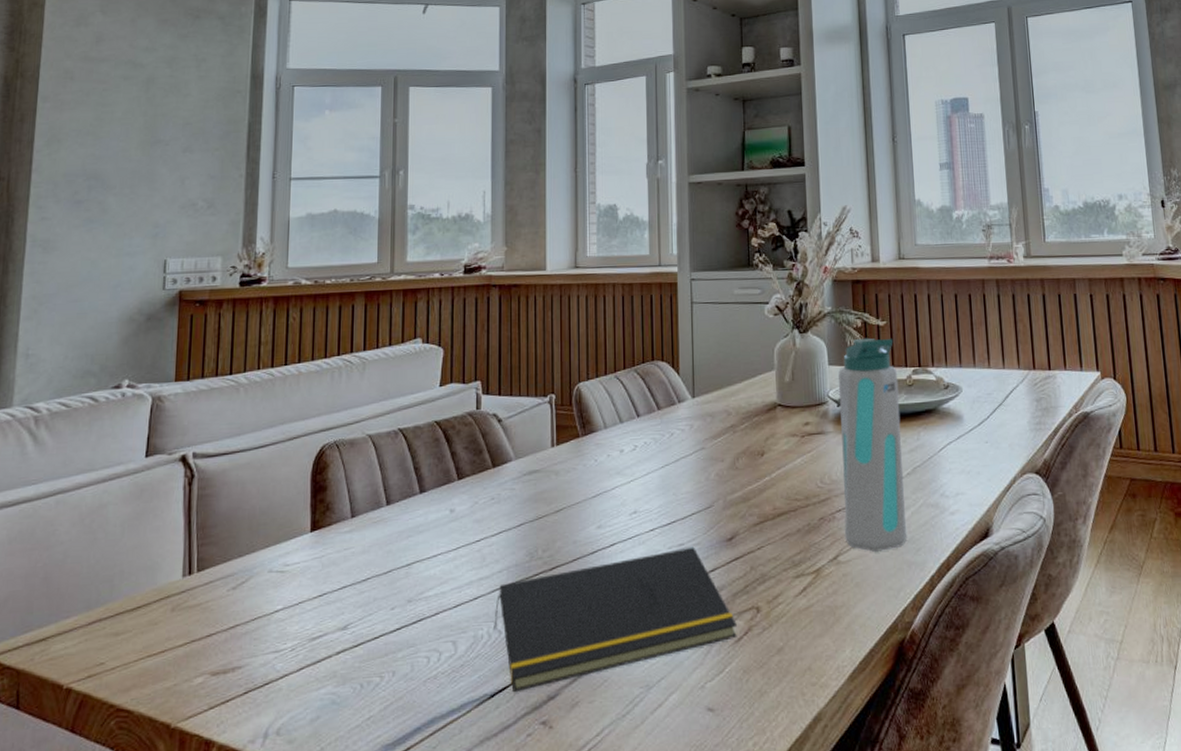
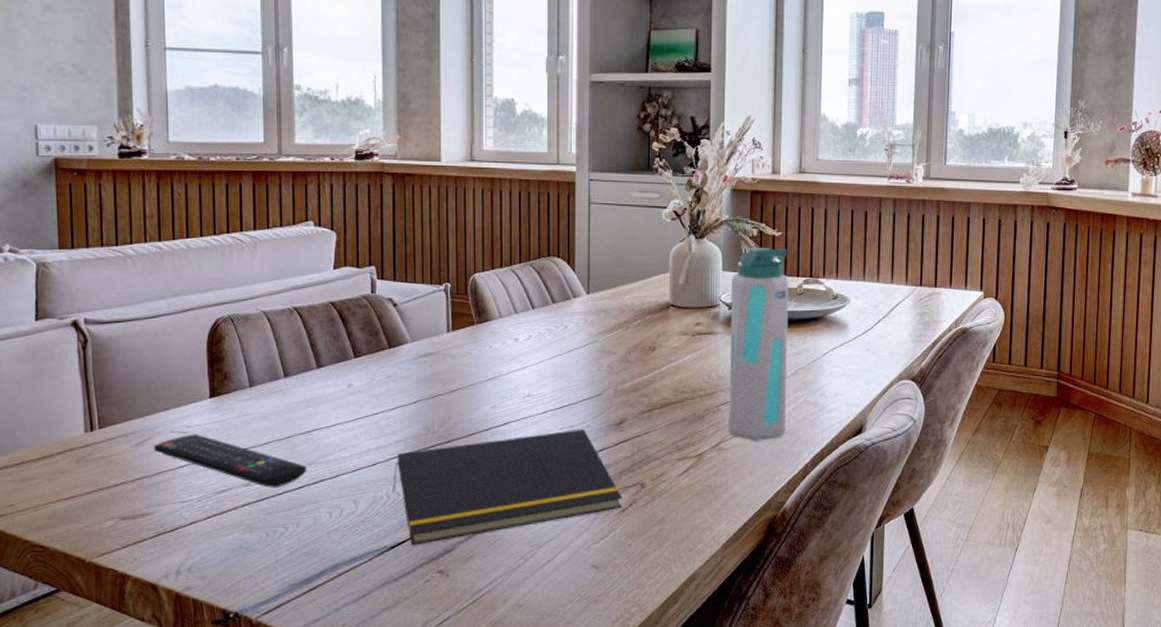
remote control: none [250,573,406,631] -> present [153,434,307,488]

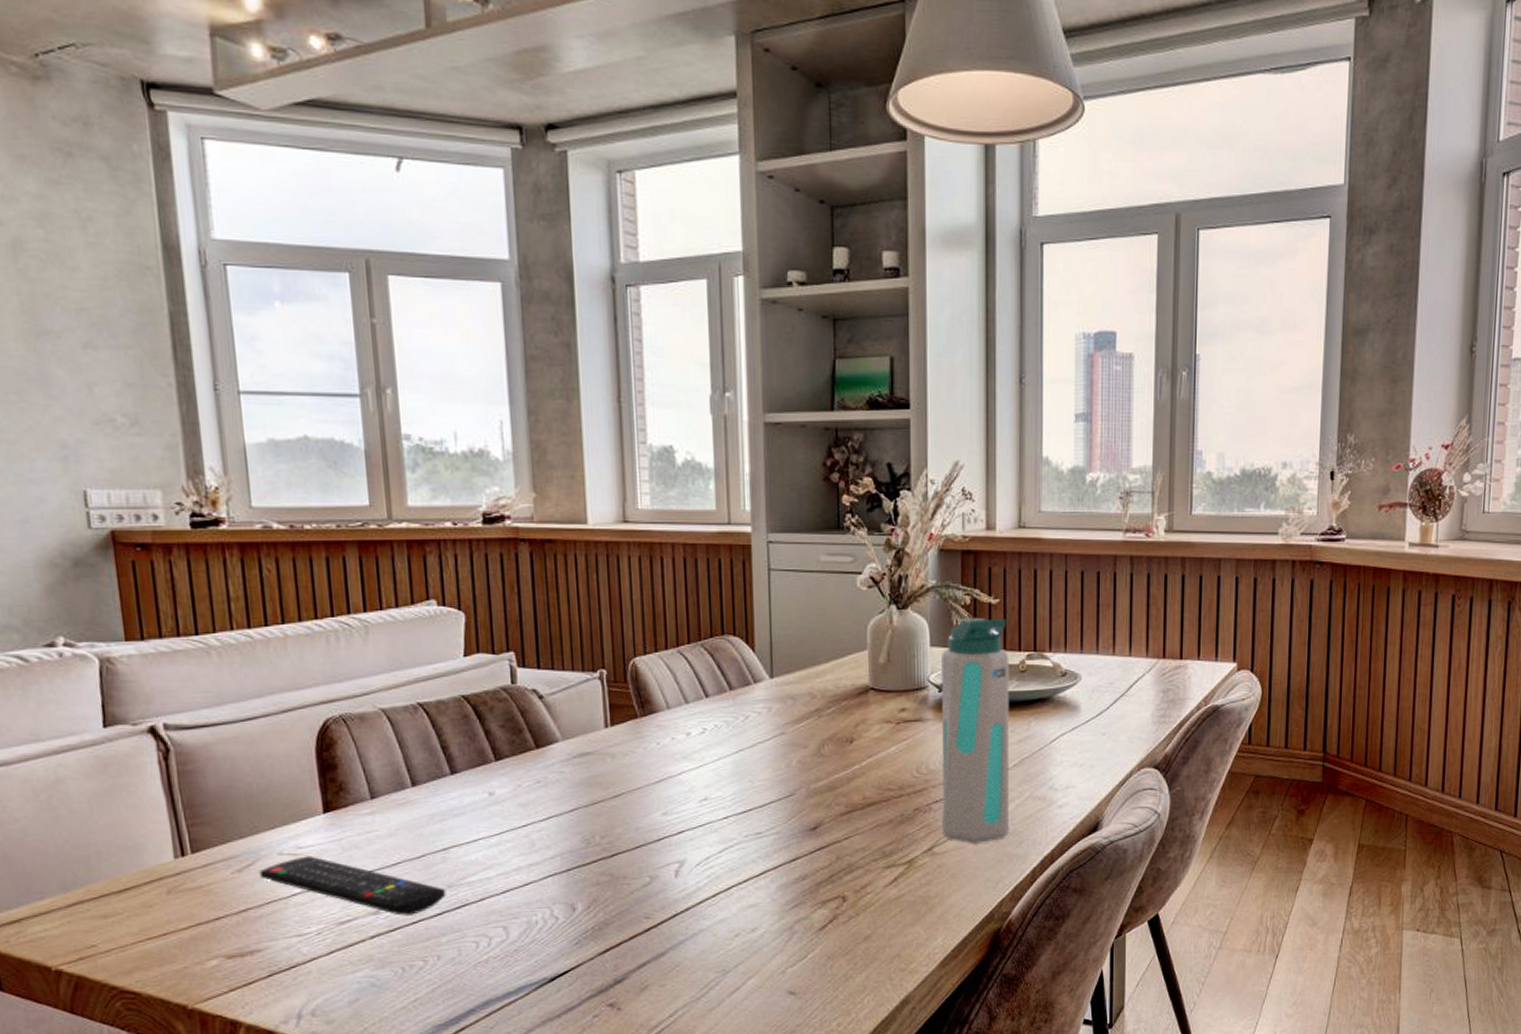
notepad: present [391,429,622,546] -> none [548,835,821,977]

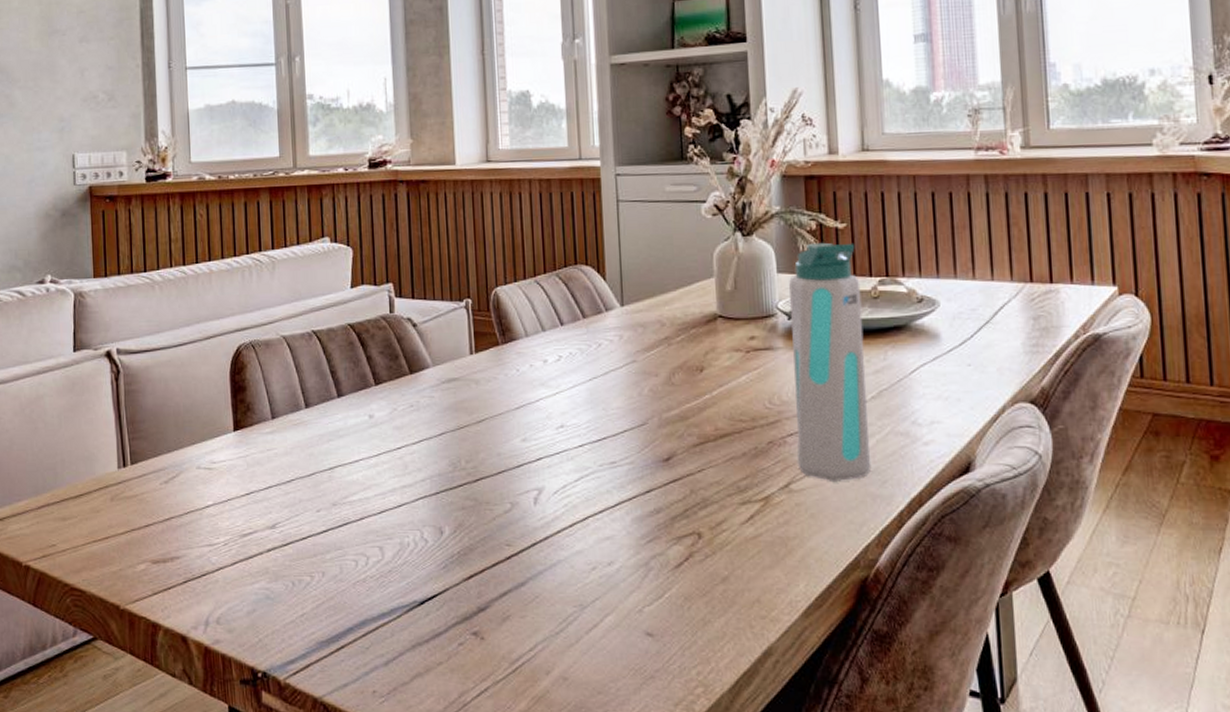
remote control: present [259,856,447,916] -> none [181,470,331,531]

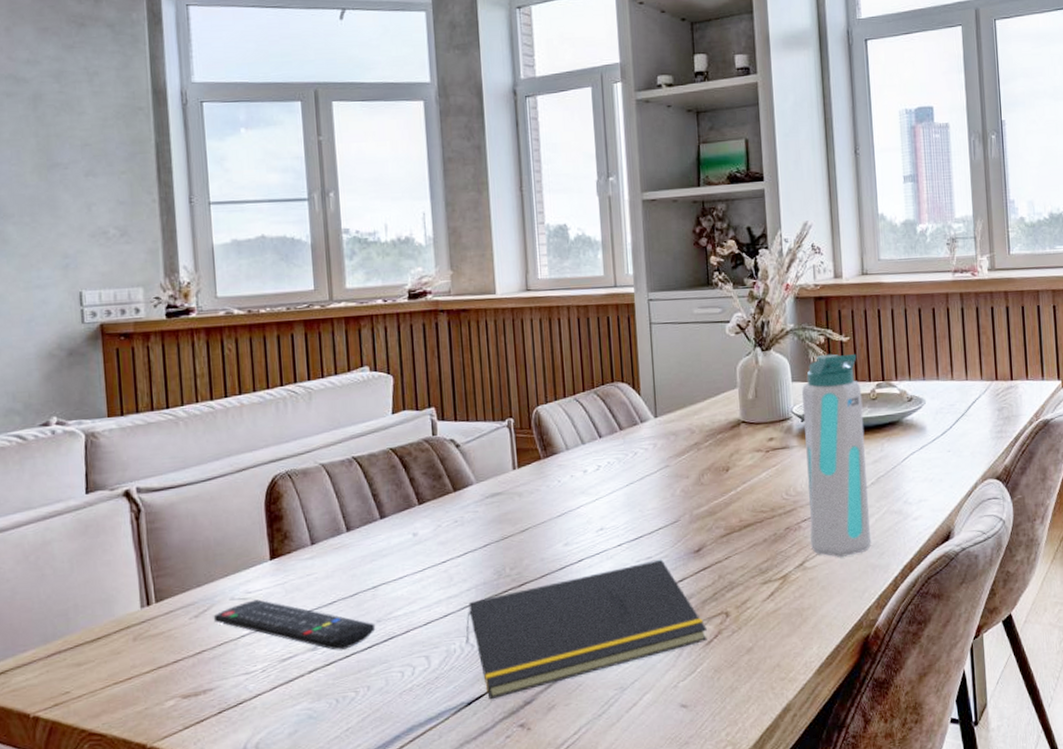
remote control: none [181,470,331,531] -> present [213,599,376,650]
notepad: none [418,465,677,602] -> present [465,559,707,700]

